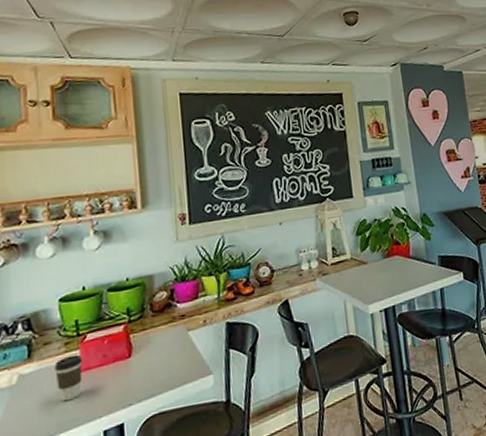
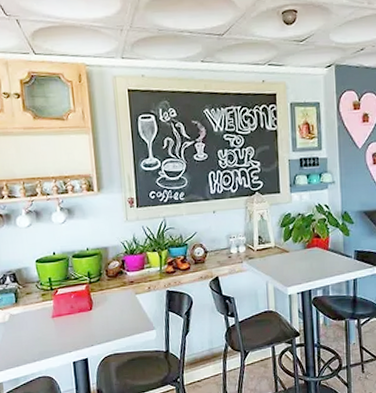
coffee cup: present [54,354,83,402] -> none [35,304,56,338]

